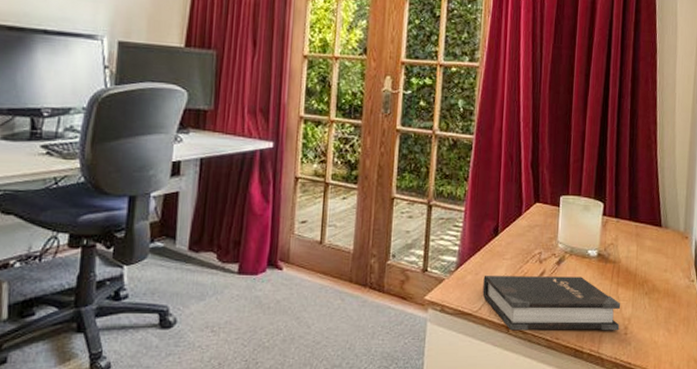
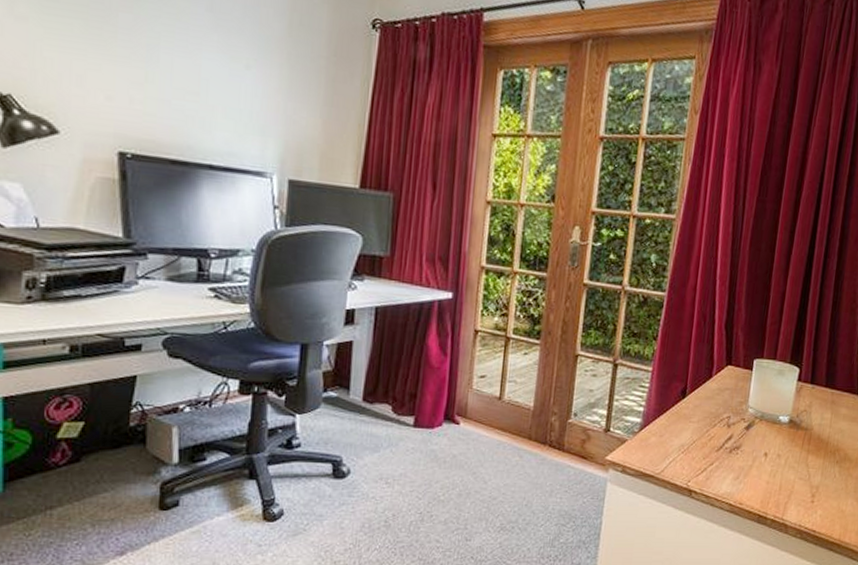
hardback book: present [482,276,621,331] -> none [666,438,810,498]

